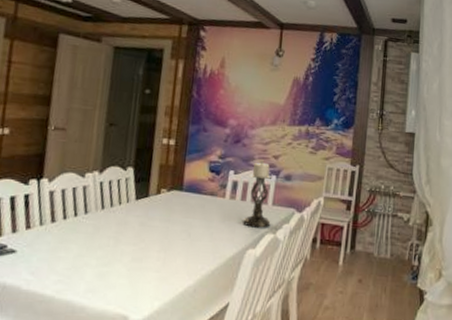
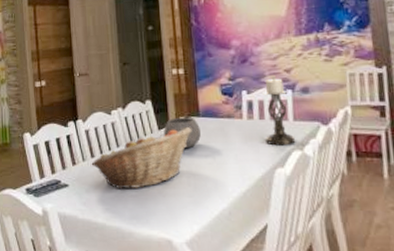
fruit basket: none [50,200,172,260] -> present [91,127,192,190]
bowl: none [141,189,182,223] -> present [164,117,202,149]

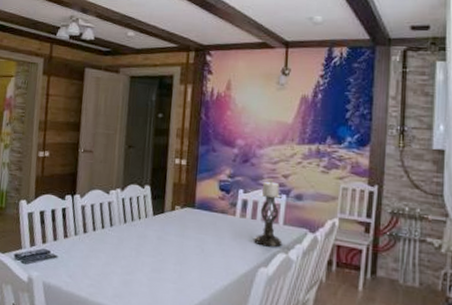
fruit basket: present [91,127,192,190] -> none [82,216,186,269]
bowl: present [164,117,202,149] -> none [158,206,194,238]

